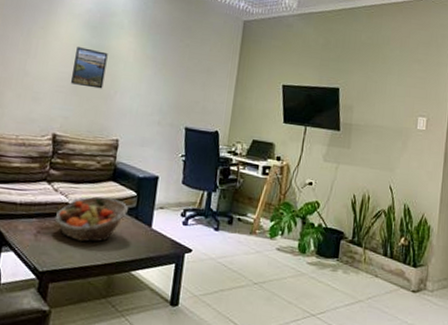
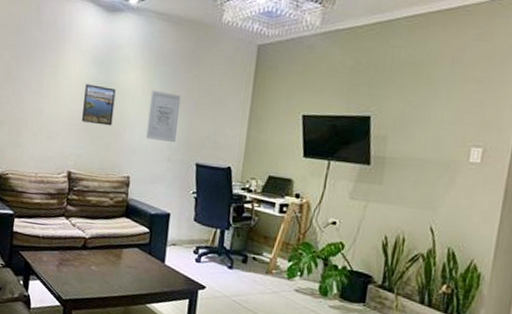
fruit basket: present [54,196,128,243] -> none [74,232,141,275]
wall art: none [137,55,173,106] -> present [146,89,181,142]

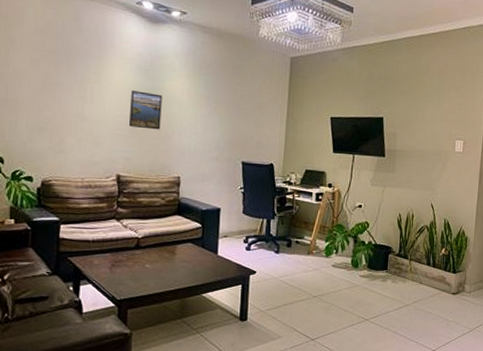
wall art: present [146,89,181,142] -> none [194,96,226,143]

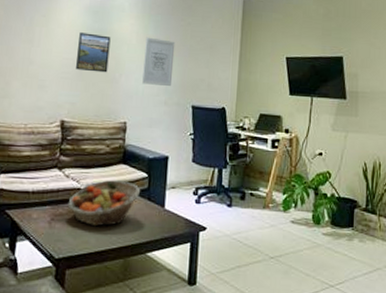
fruit basket: none [127,230,194,272] -> present [67,180,140,227]
wall art: none [194,96,226,143] -> present [142,37,175,86]

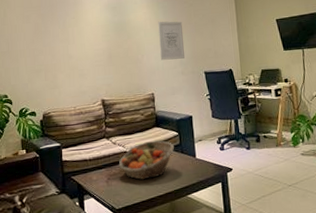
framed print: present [76,32,111,73] -> none [104,26,132,57]

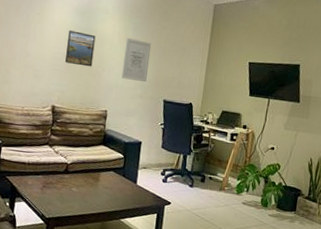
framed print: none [104,26,132,57] -> present [65,30,96,67]
fruit basket: present [118,141,174,180] -> none [57,158,117,195]

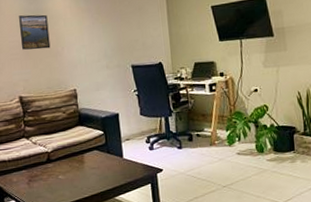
wall art: present [121,37,152,82] -> none [79,9,110,53]

